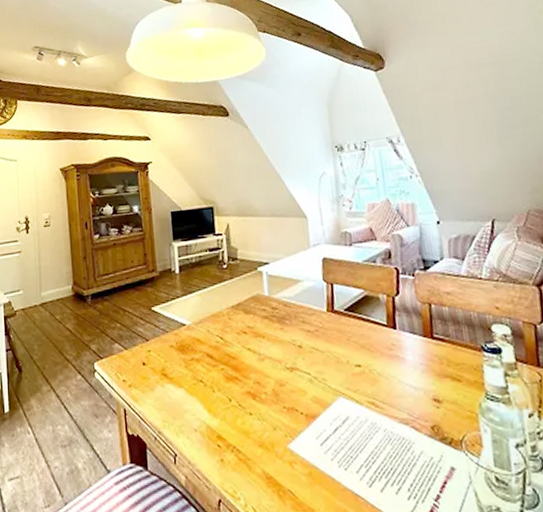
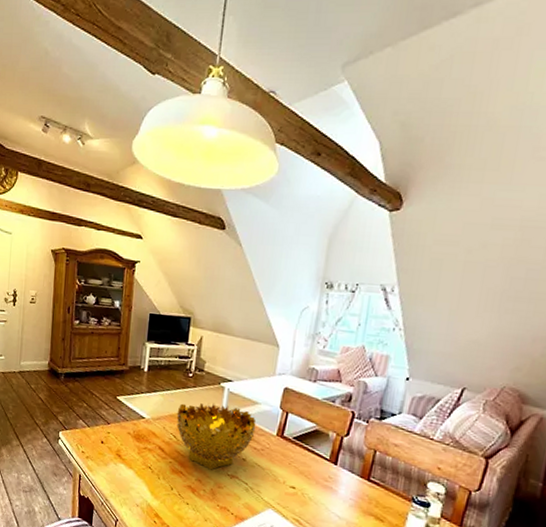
decorative bowl: none [218,290,305,367] -> present [176,403,256,470]

